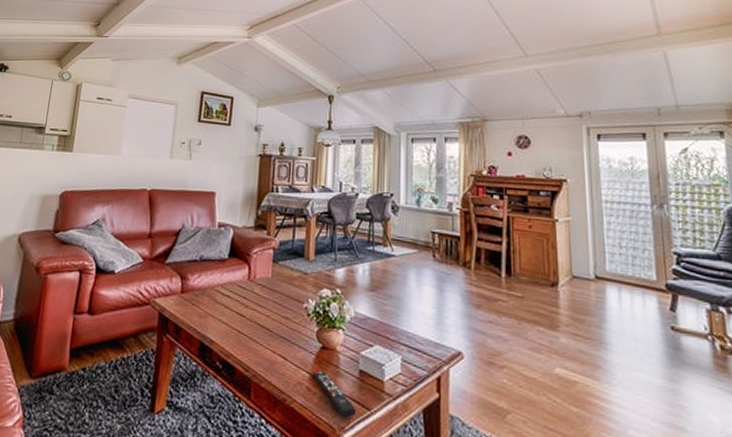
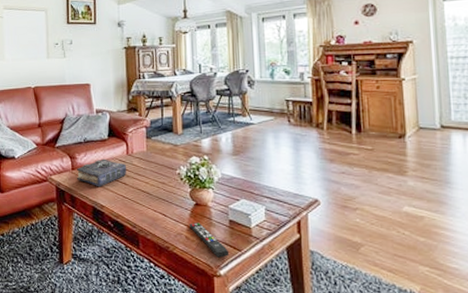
book: none [185,282,246,318] -> present [76,158,126,187]

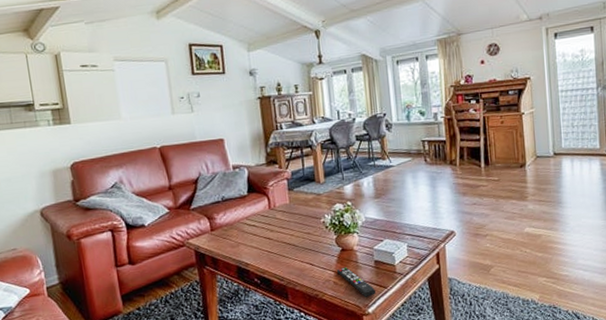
book: present [76,158,126,187] -> none [216,215,270,246]

